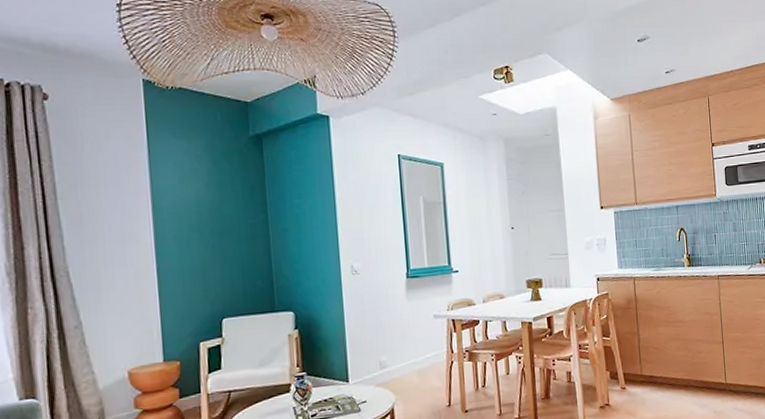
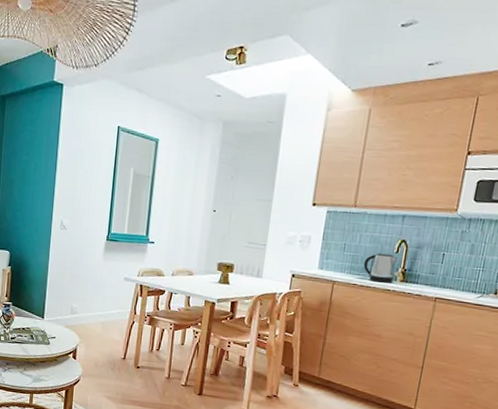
kettle: none [654,242,682,272] -> present [363,252,397,284]

